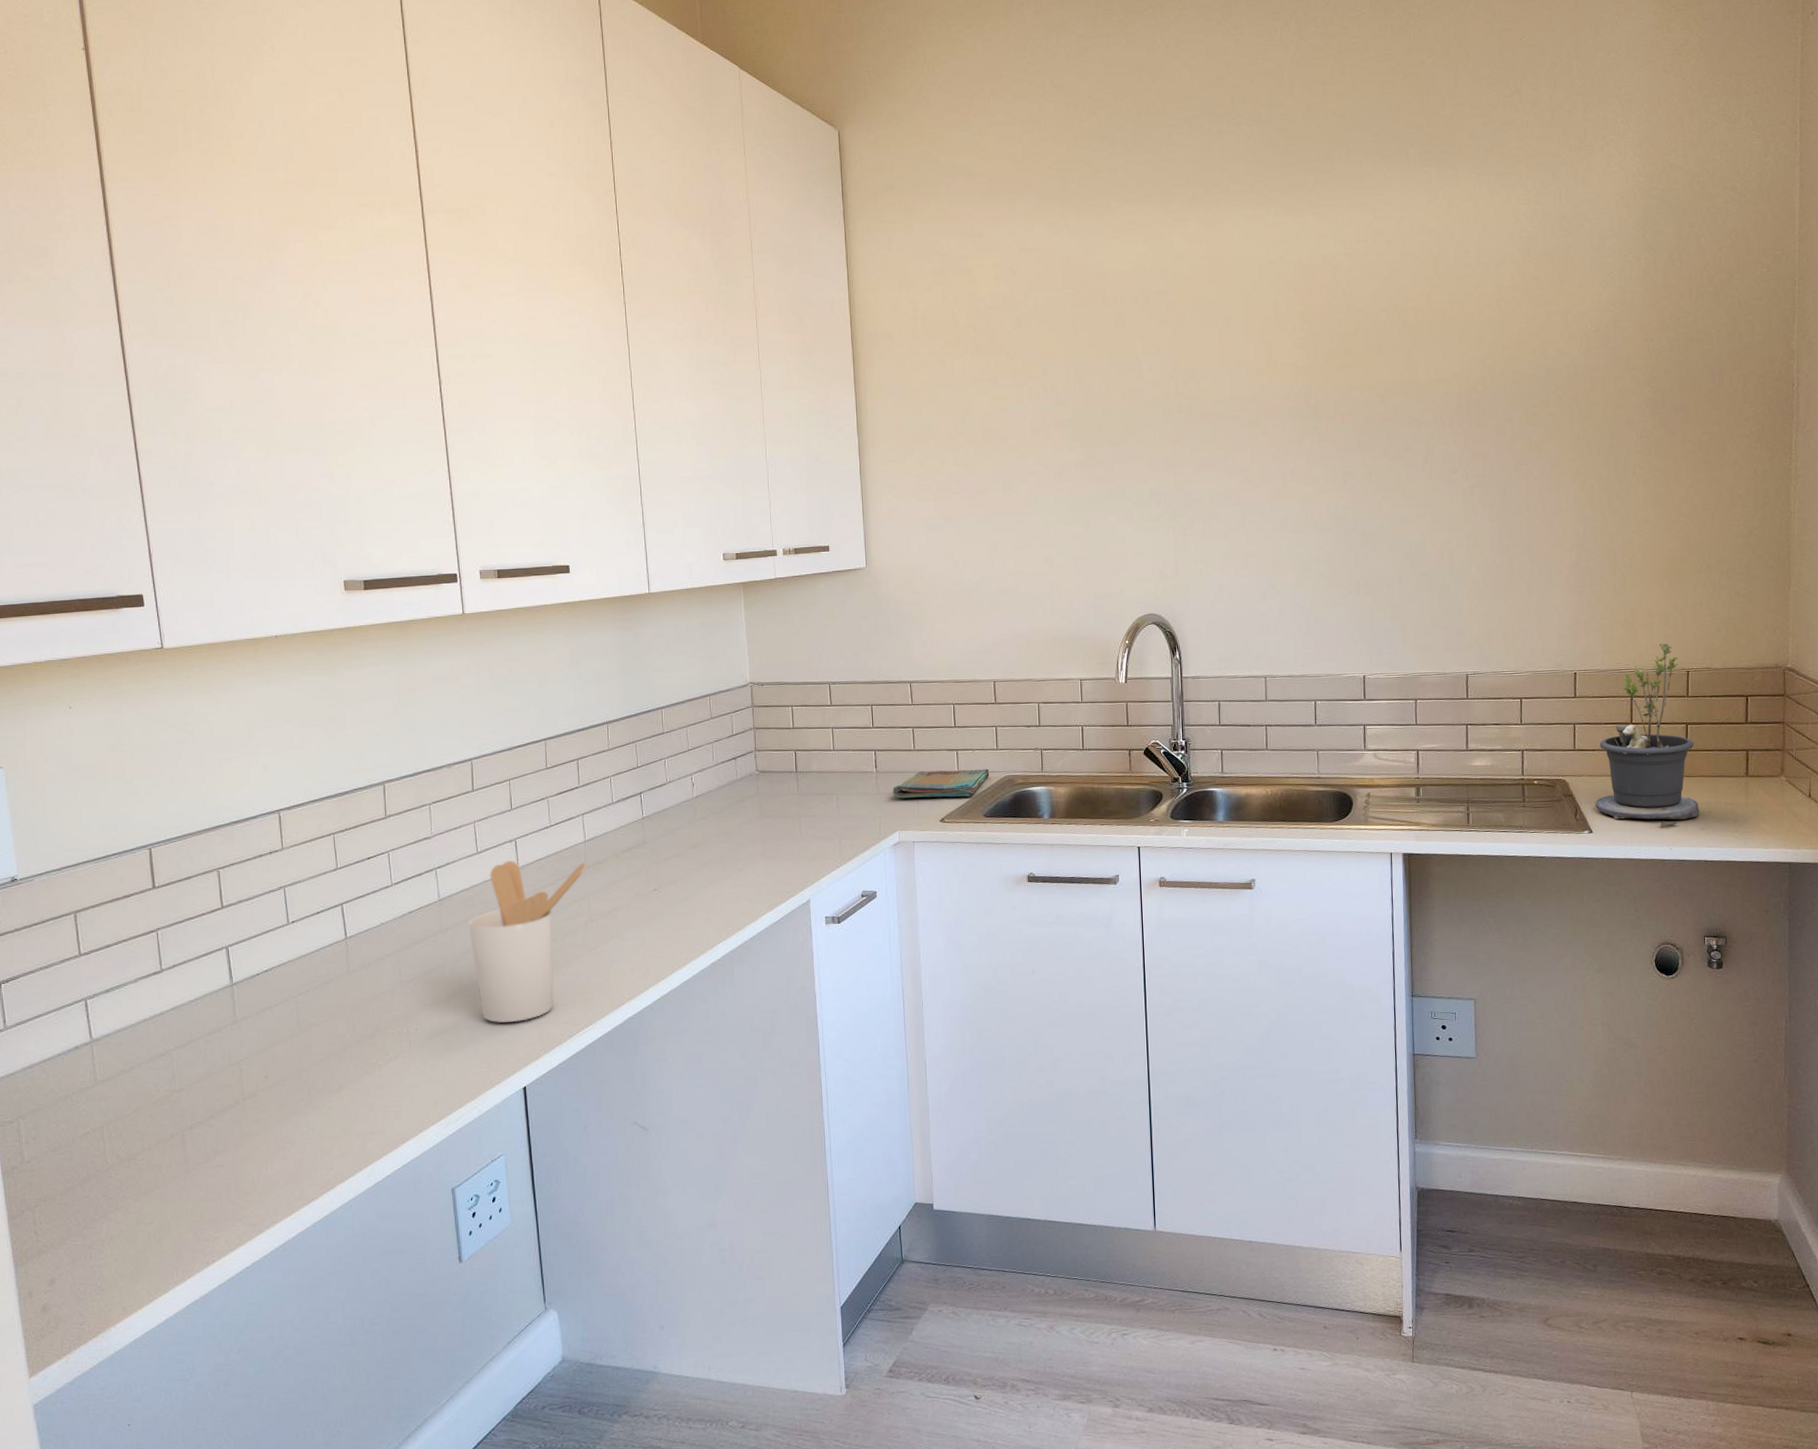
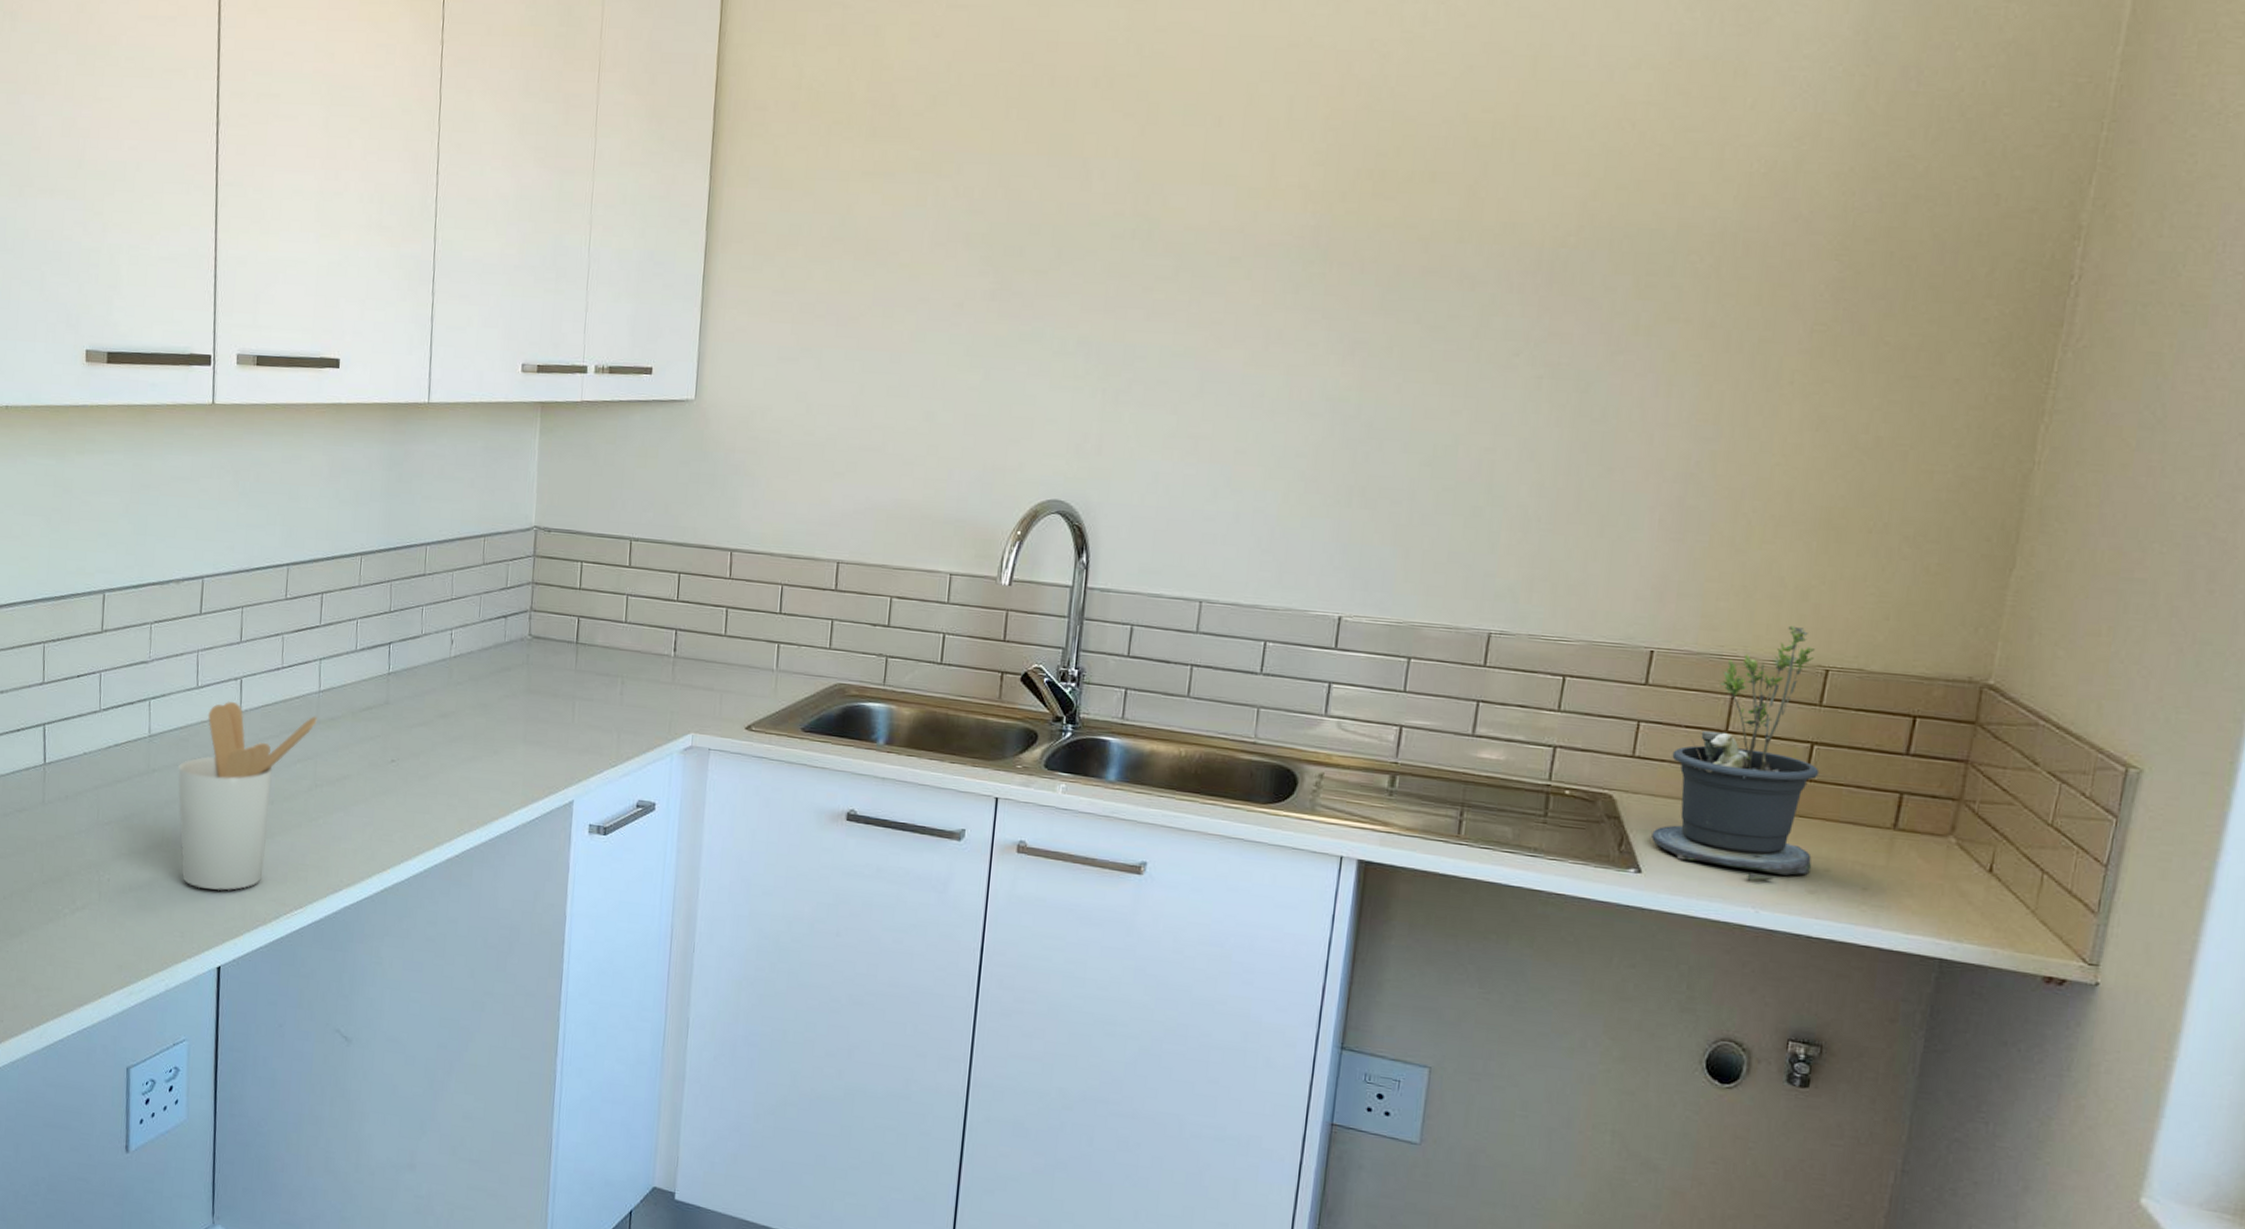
dish towel: present [892,768,990,799] -> none [691,663,817,703]

